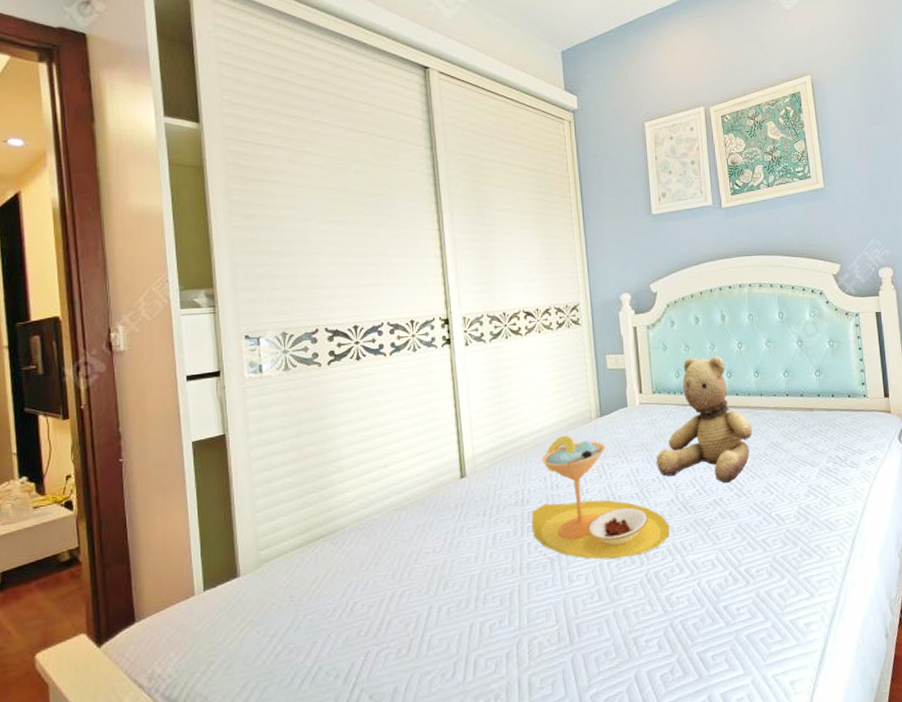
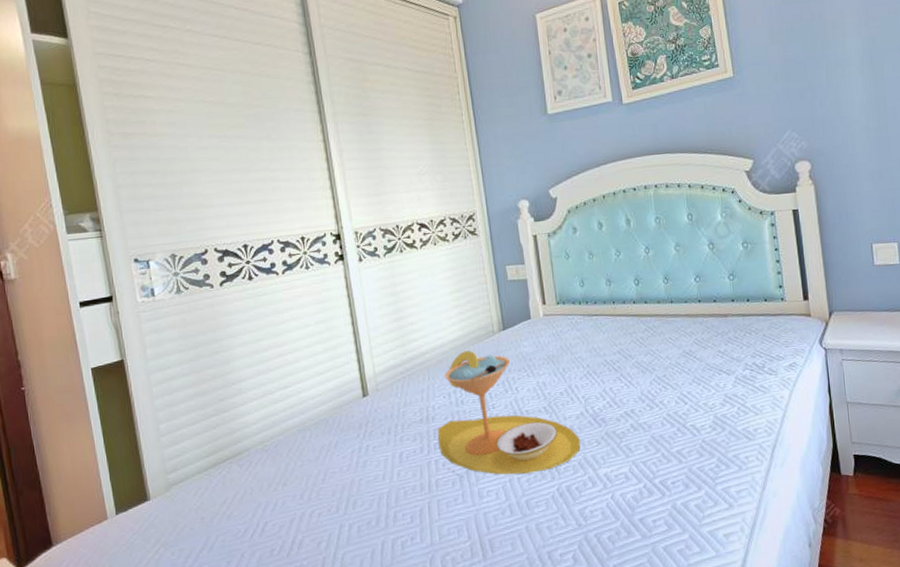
teddy bear: present [656,355,753,483] -> none [563,262,664,395]

